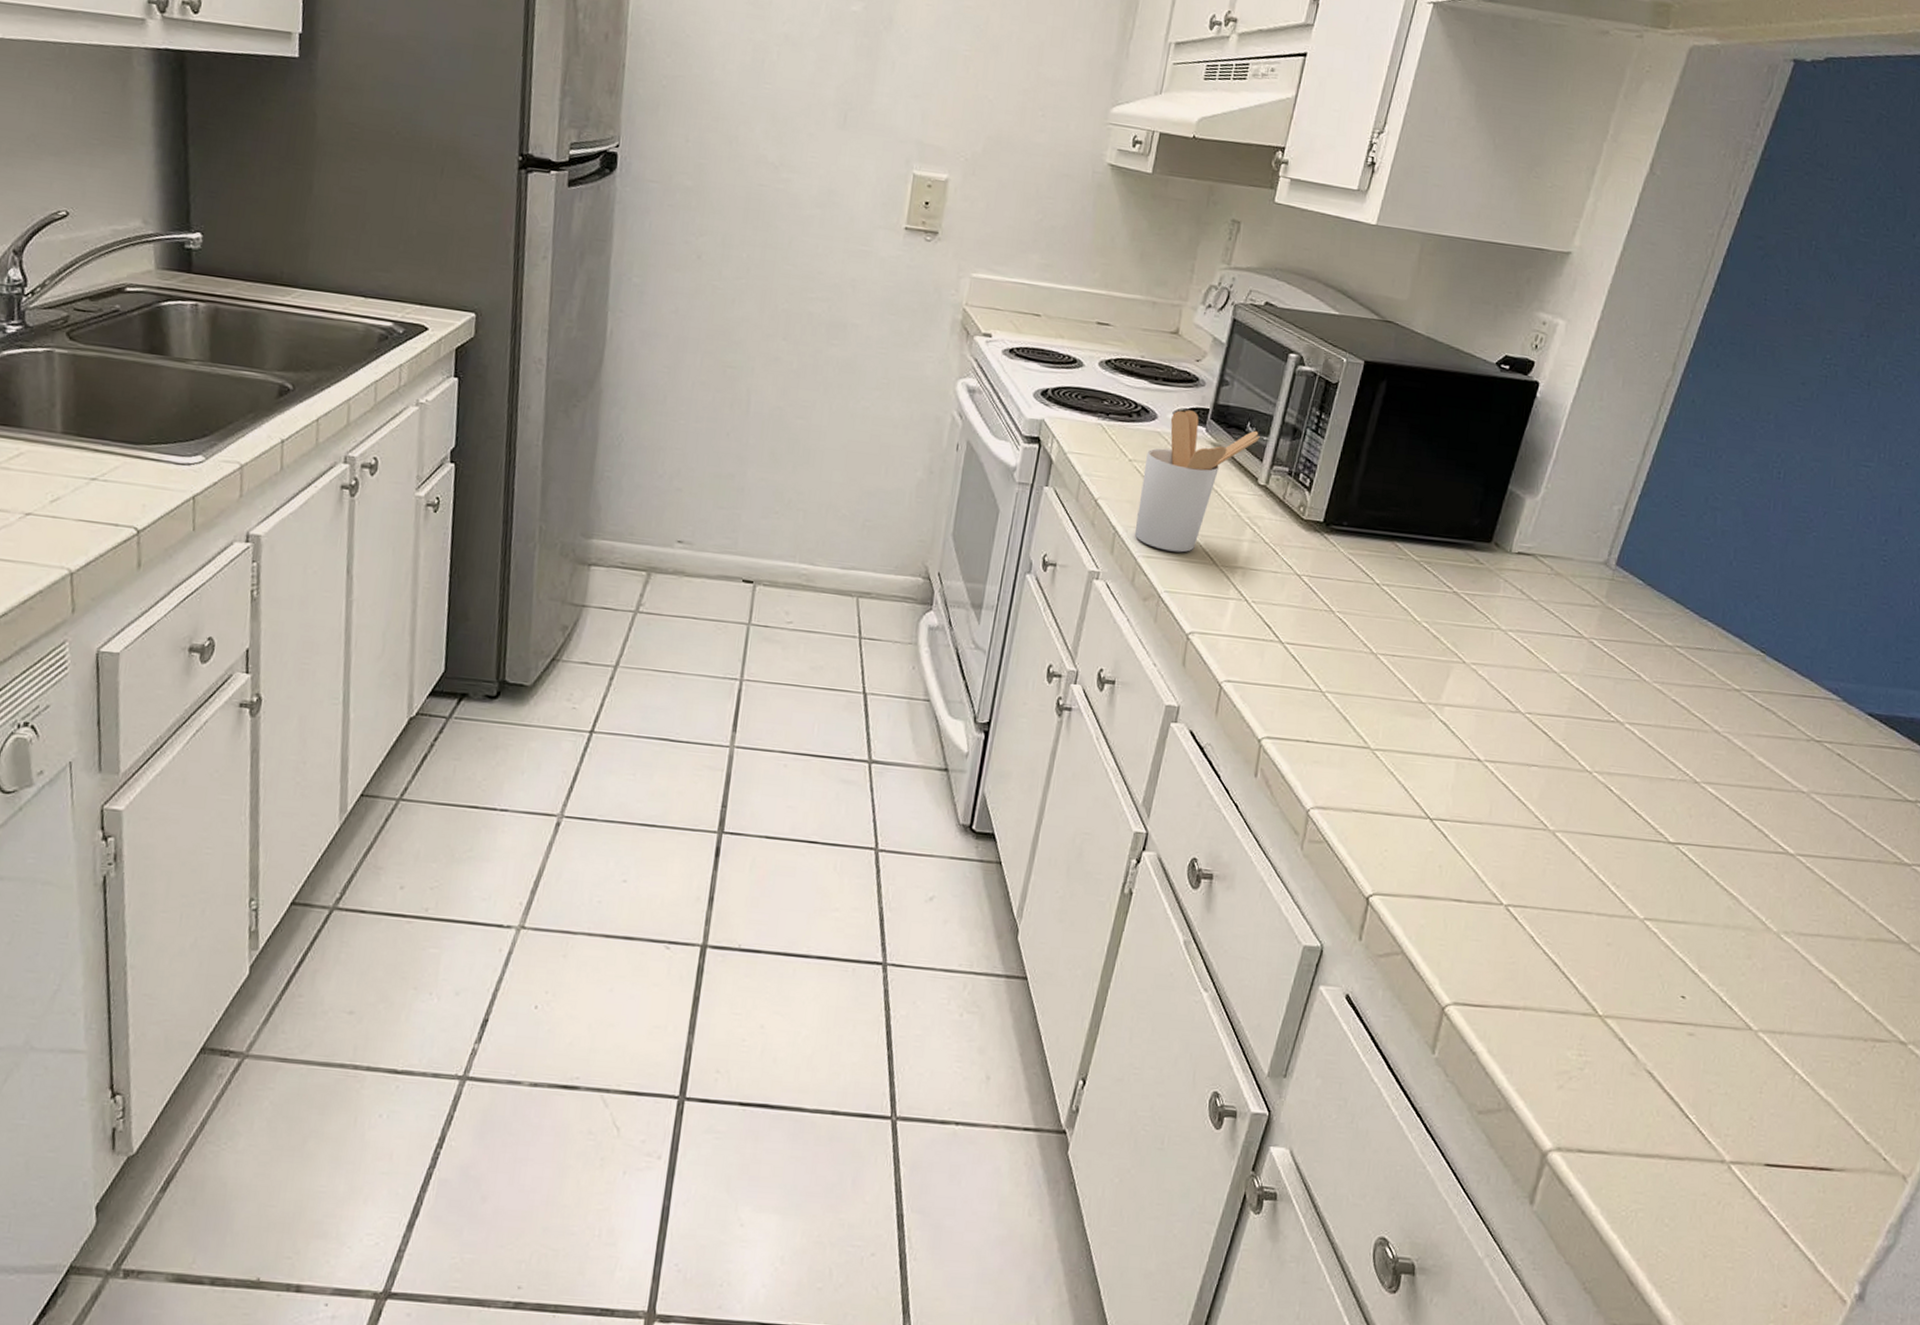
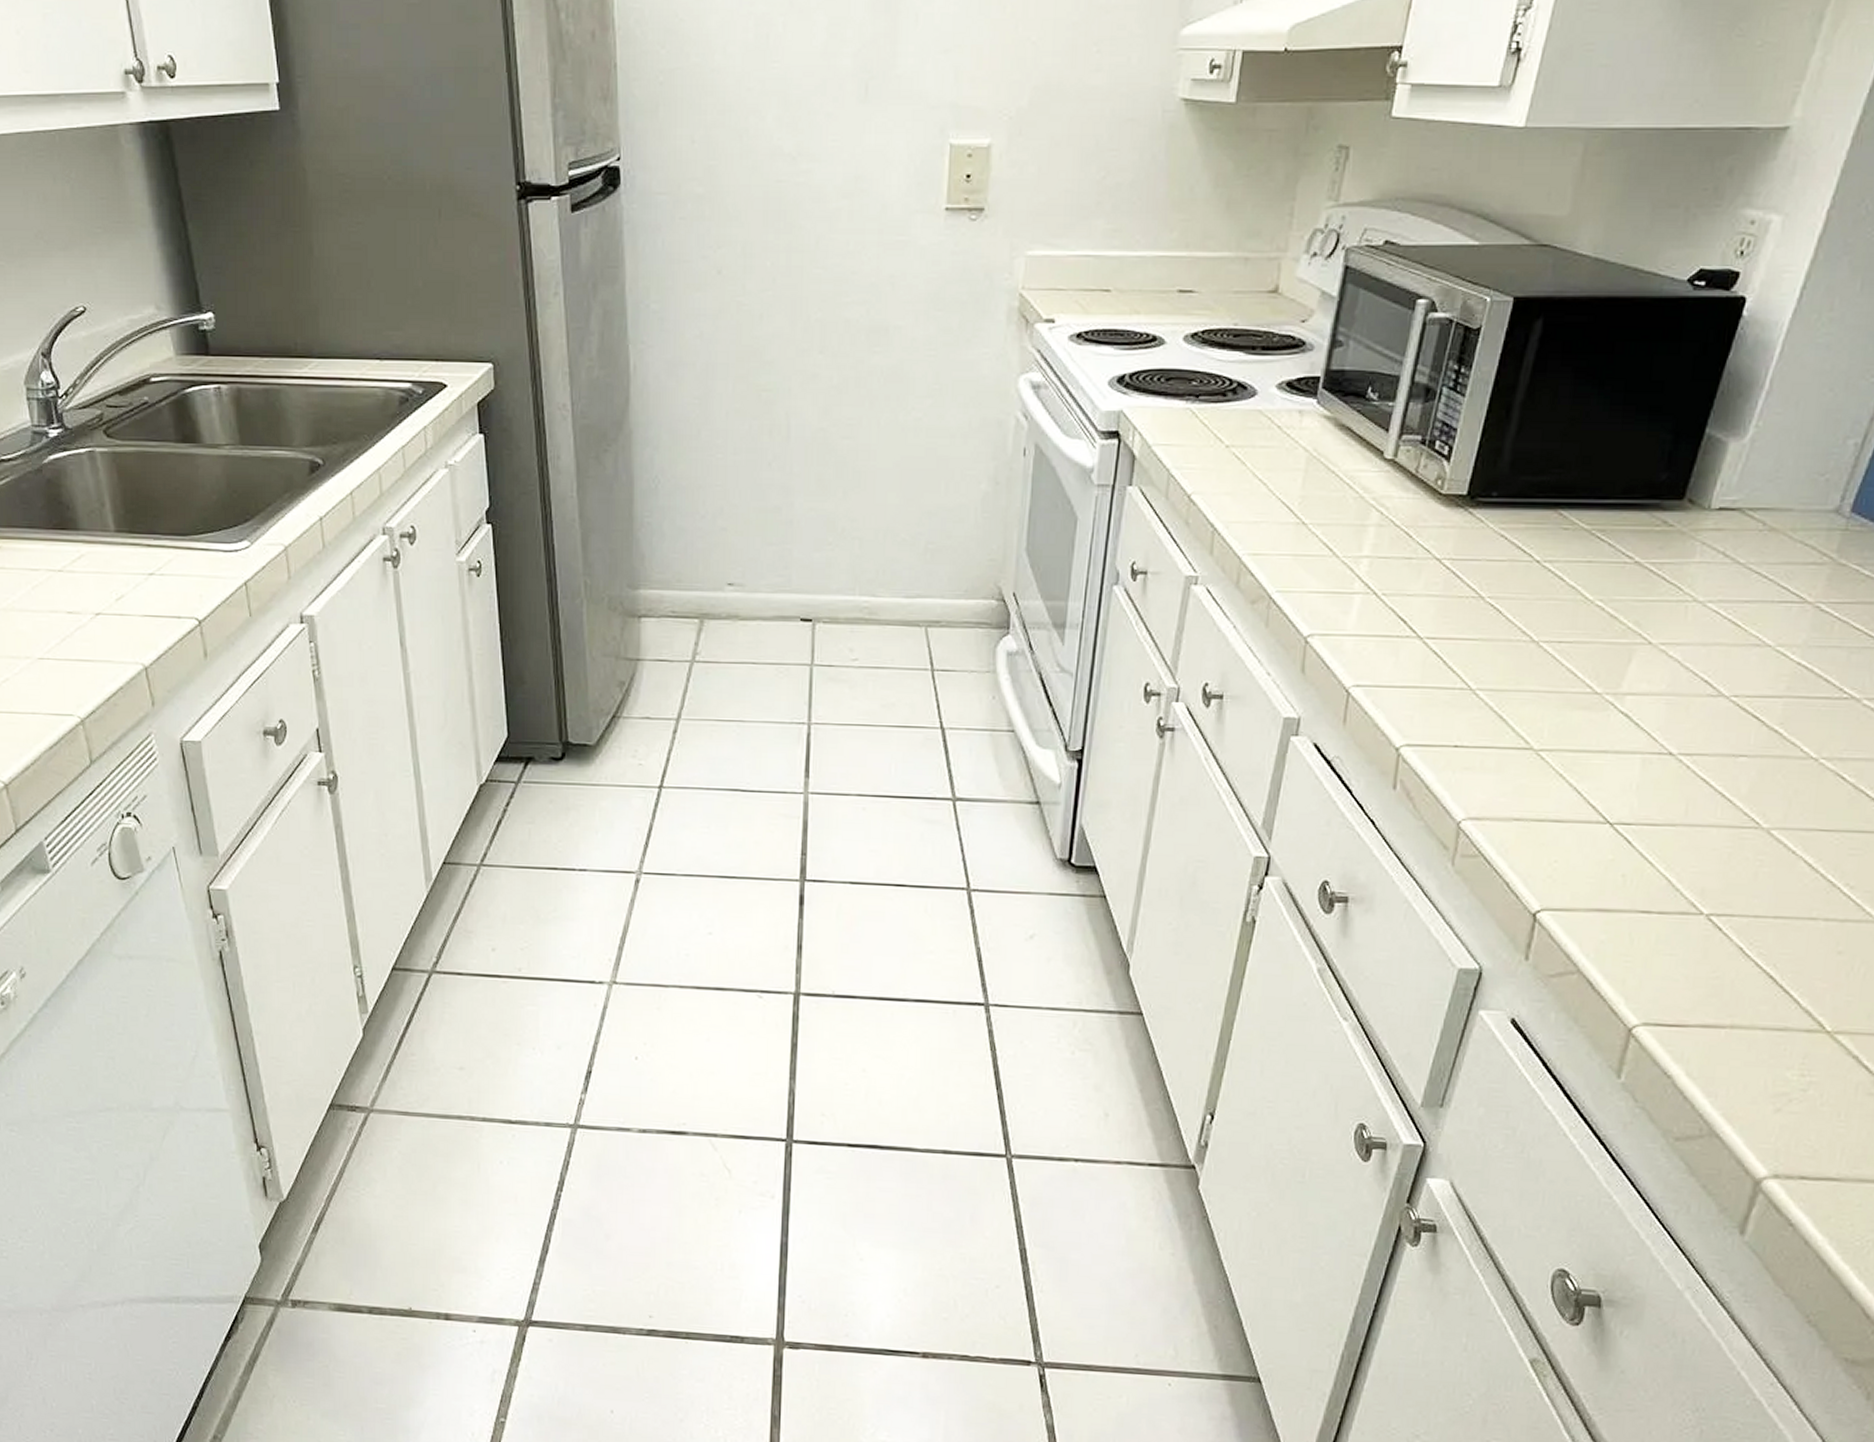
utensil holder: present [1134,410,1260,553] -> none [1236,381,1384,546]

